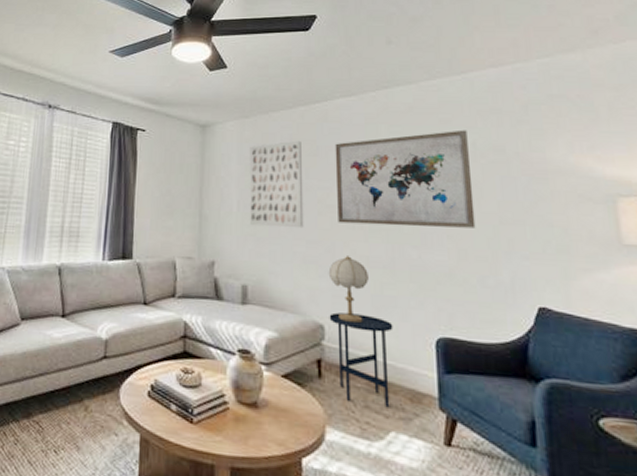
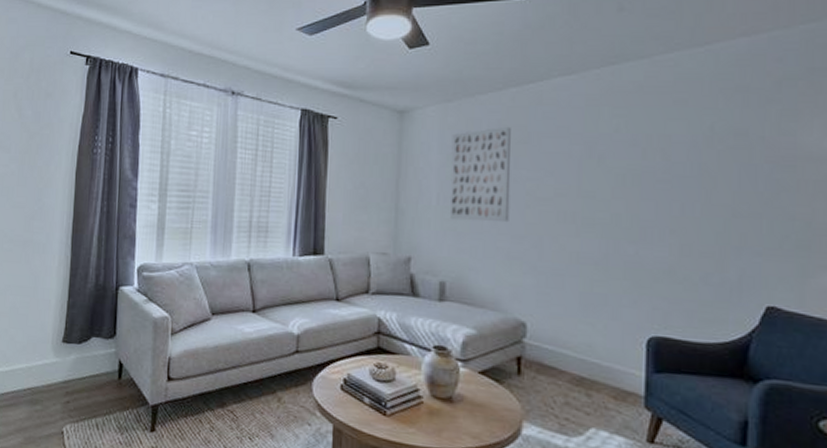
table lamp: present [328,256,369,324] -> none [533,251,578,322]
side table: present [329,312,393,408] -> none [532,310,602,405]
wall art: present [335,129,476,228] -> none [547,111,705,222]

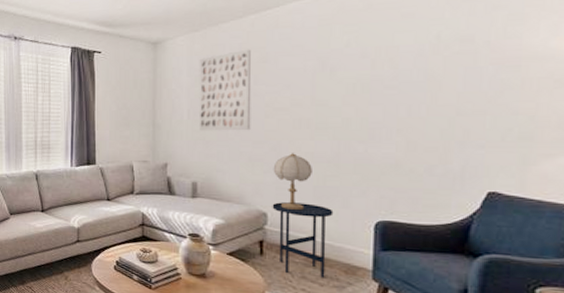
side table: none [532,310,602,405] -> present [272,202,334,278]
table lamp: none [533,251,578,322] -> present [273,153,312,211]

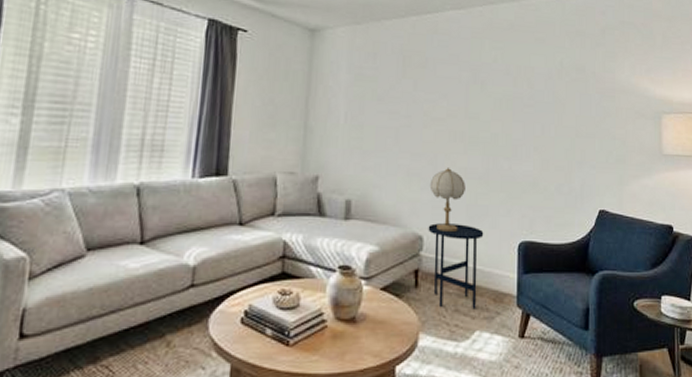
wall art: present [199,49,252,131] -> none [357,51,411,141]

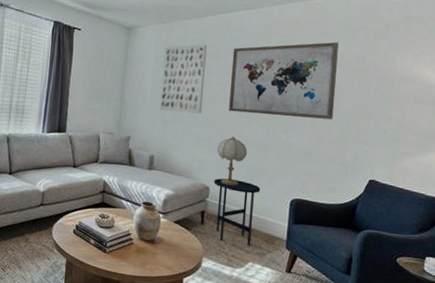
wall art: none [357,51,411,141] -> present [160,44,207,114]
wall art: none [441,49,558,141] -> present [229,42,339,120]

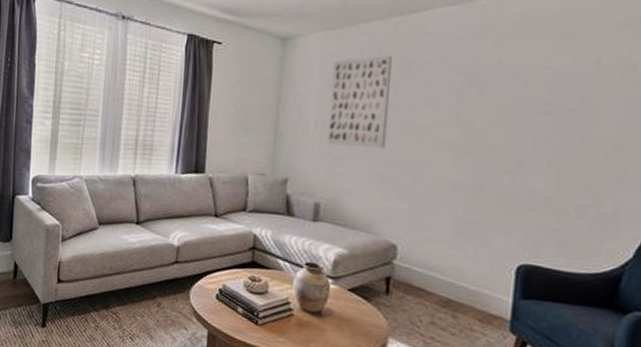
side table: present [213,178,261,246] -> none [403,234,472,326]
table lamp: present [216,136,247,187] -> none [407,178,451,246]
wall art: present [229,42,339,120] -> none [424,44,593,155]

